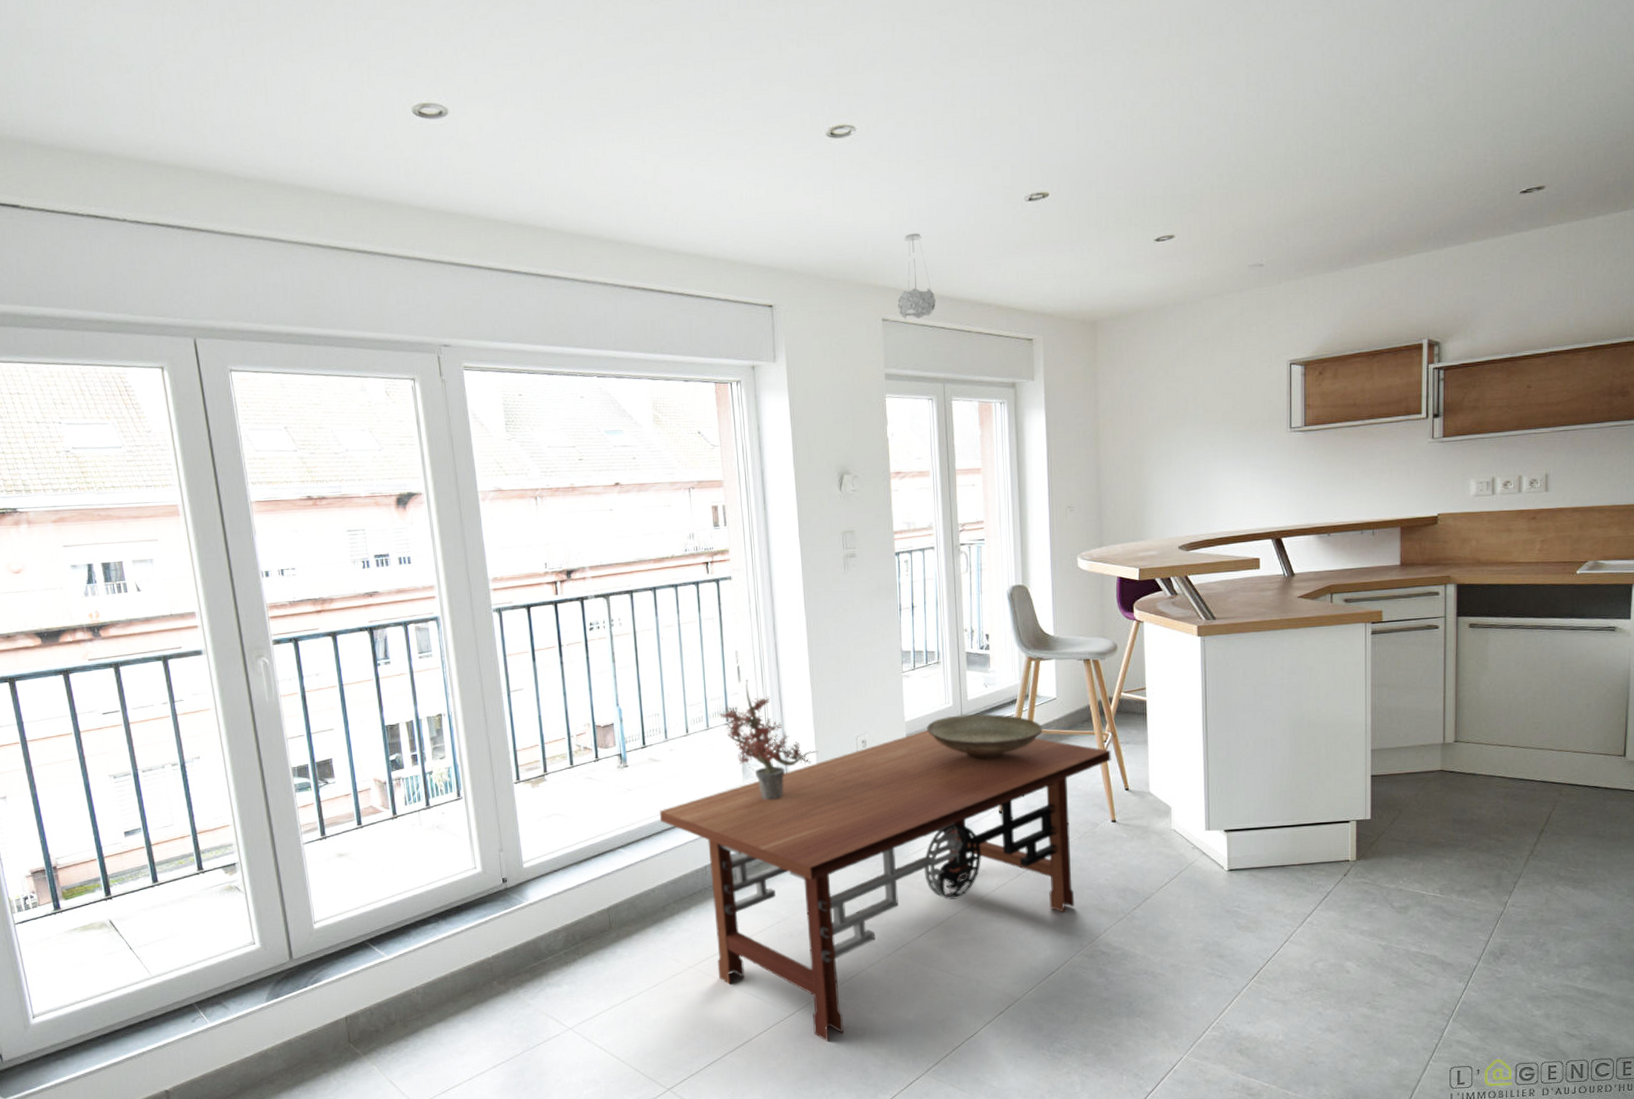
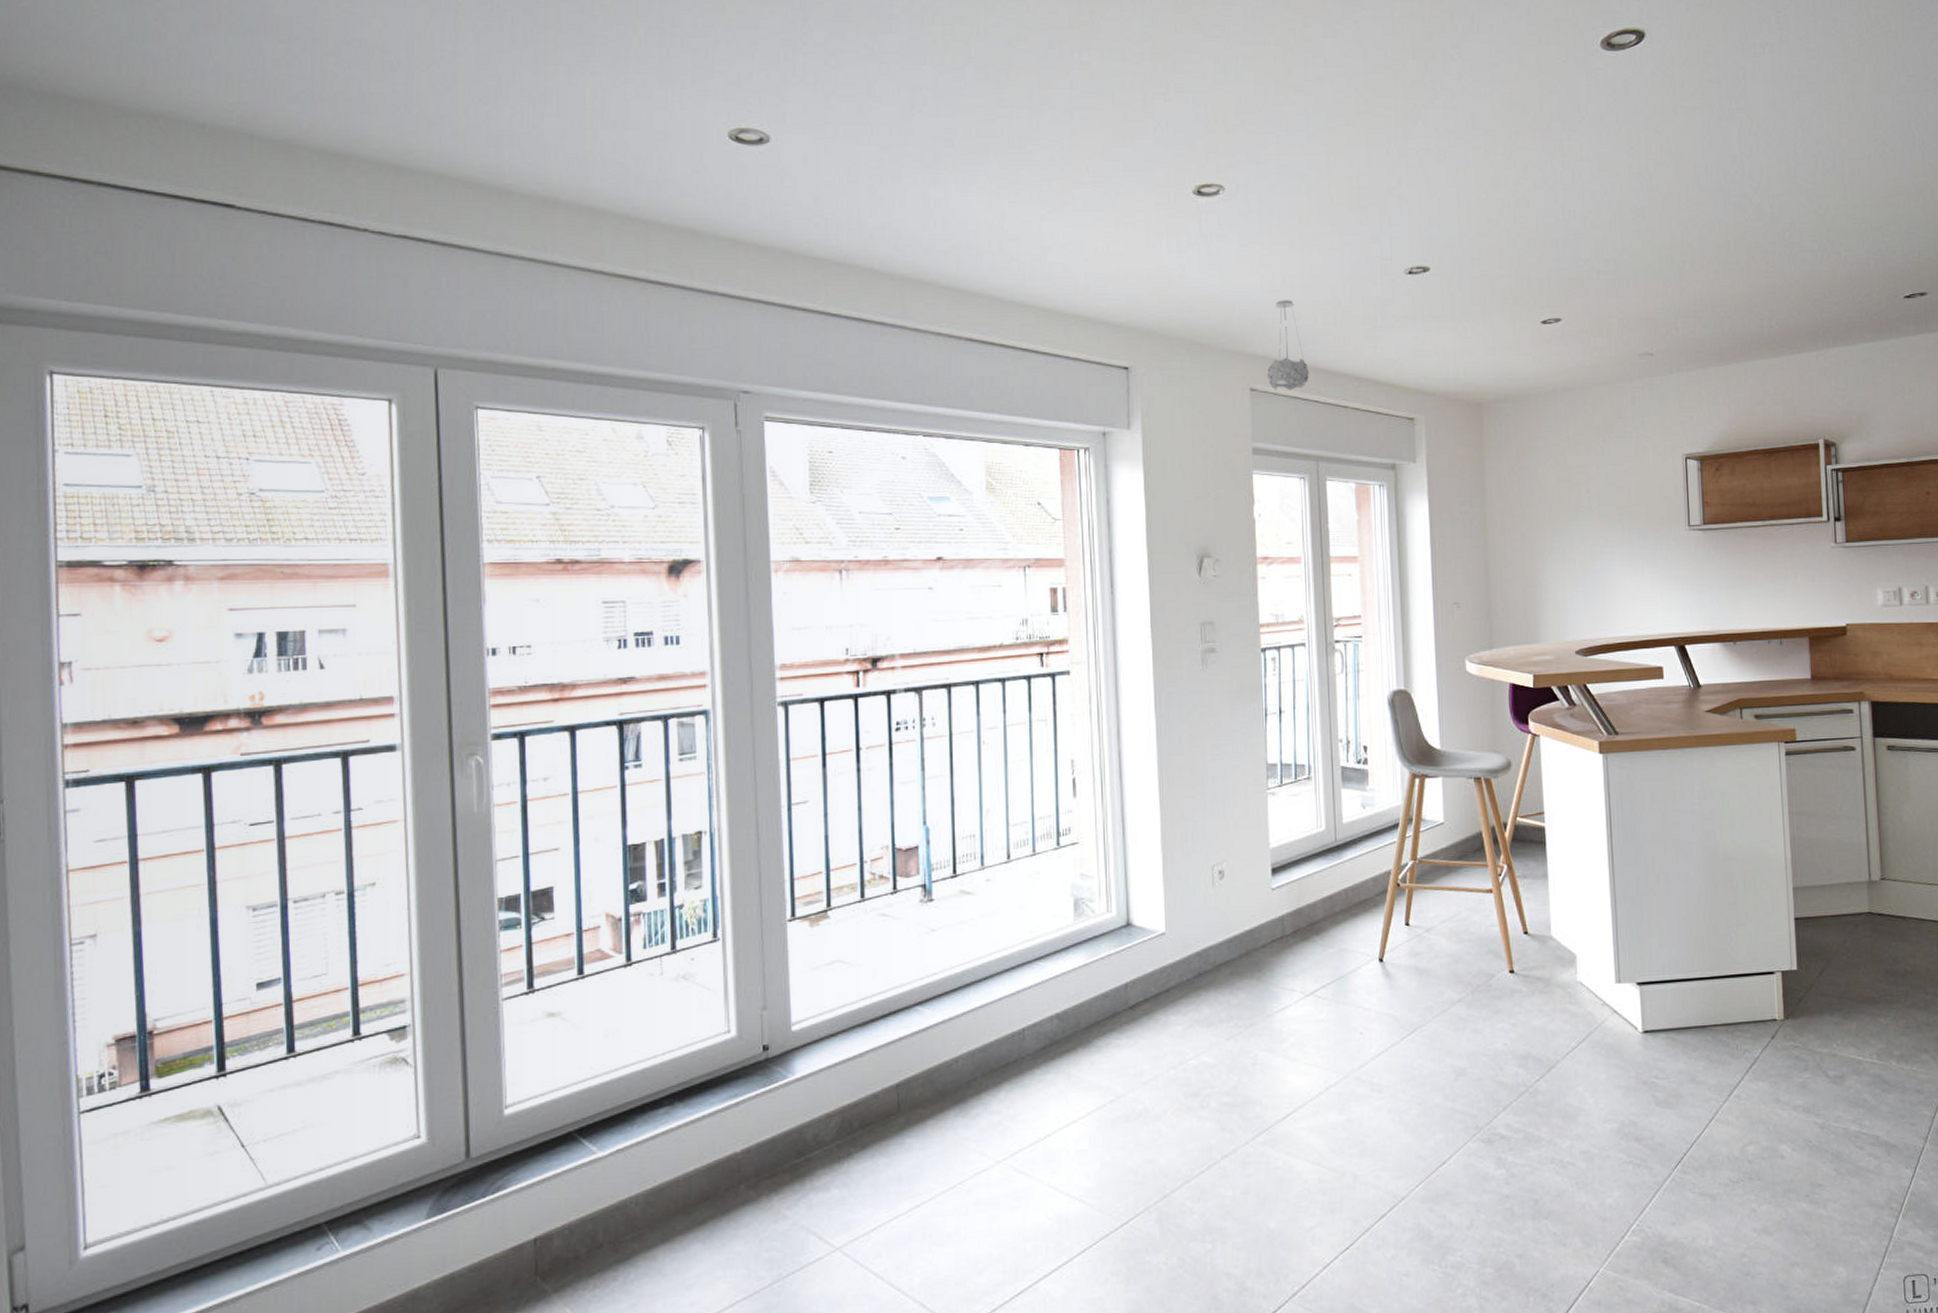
coffee table: present [659,730,1111,1042] -> none [969,859,1507,1260]
potted plant: present [719,679,819,800] -> none [1049,794,1167,944]
decorative bowl: present [927,714,1043,760] -> none [1295,840,1429,897]

